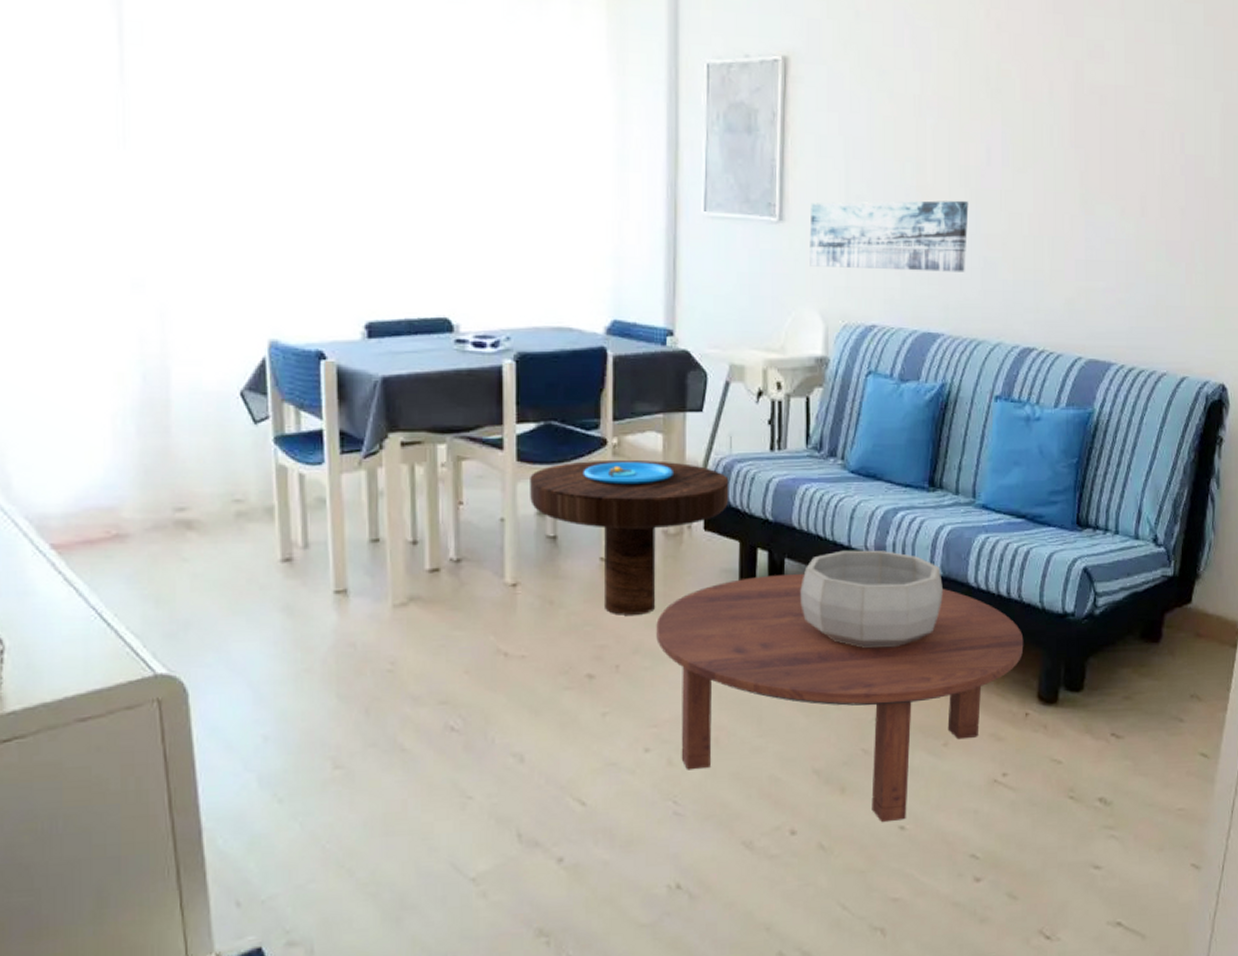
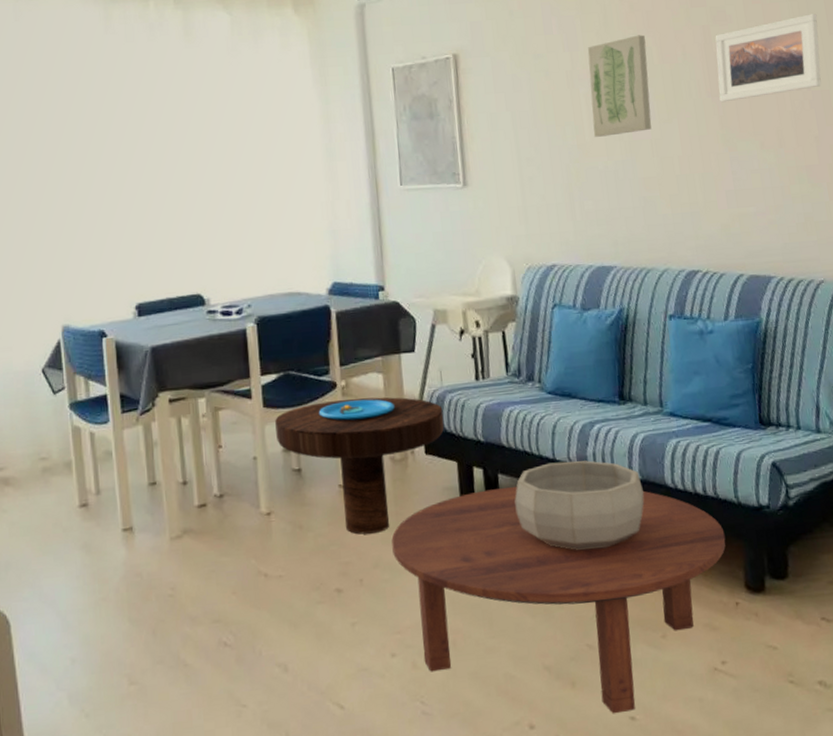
wall art: present [809,200,969,272] -> none [489,152,628,221]
wall art: none [936,61,1009,180] -> present [587,35,652,137]
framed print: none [1083,63,1204,156] -> present [715,14,822,103]

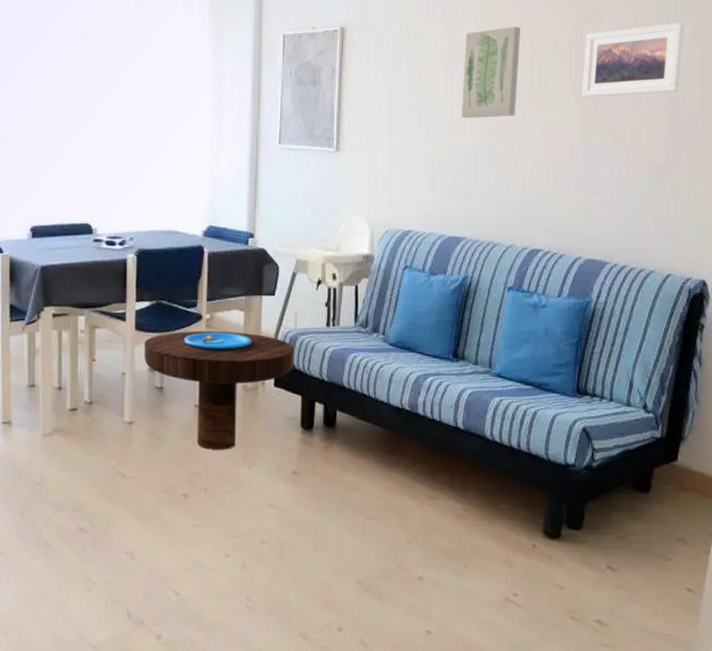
coffee table: present [391,486,726,714] -> none [236,423,532,627]
decorative bowl: present [514,460,644,550] -> none [348,406,464,486]

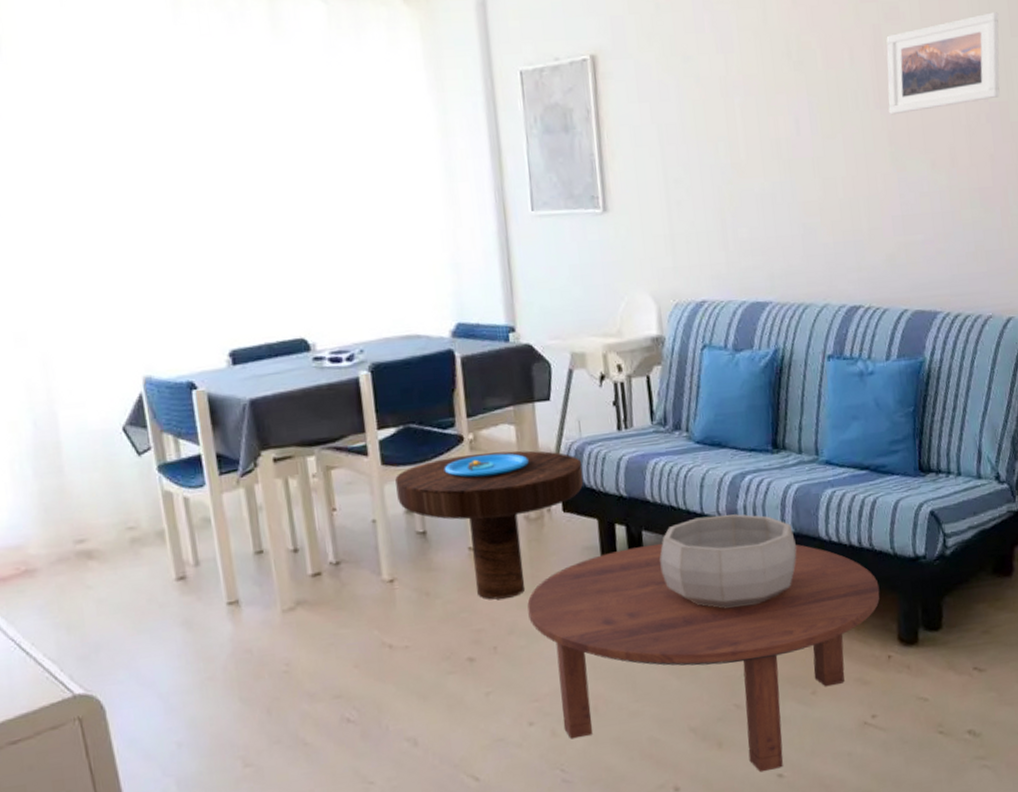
coffee table: none [236,423,532,627] -> present [527,543,880,773]
decorative bowl: none [348,406,464,486] -> present [660,514,797,609]
wall art: present [461,26,520,118] -> none [744,34,814,155]

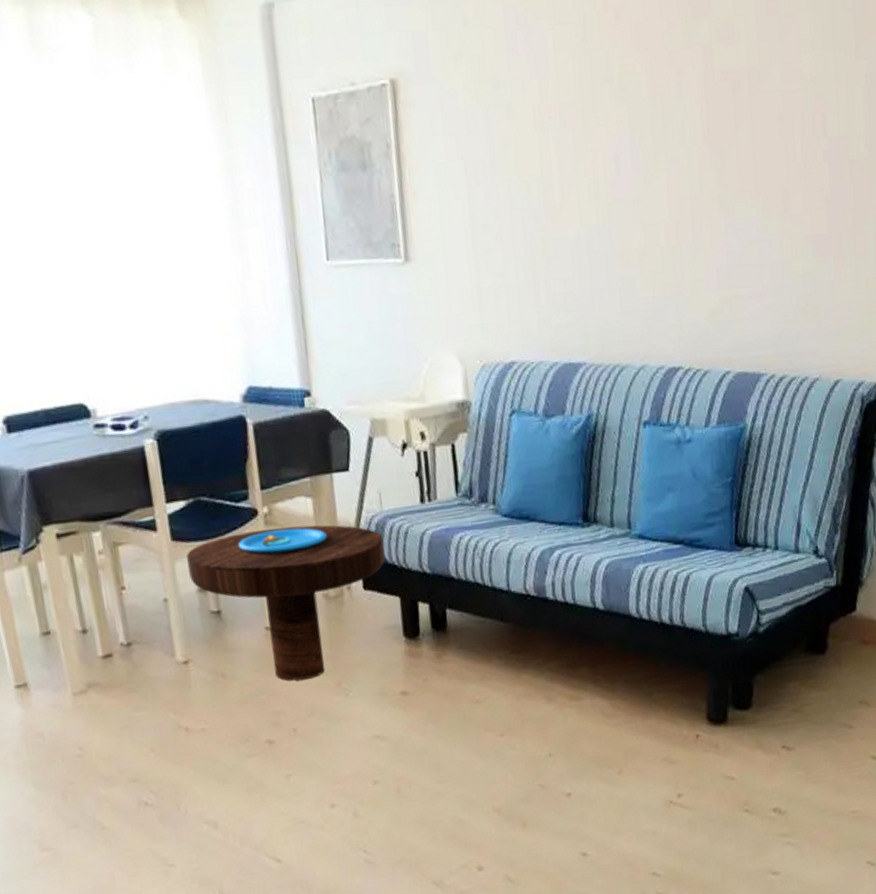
coffee table: present [527,543,880,773] -> none [327,621,690,852]
decorative bowl: present [660,514,797,609] -> none [464,591,606,688]
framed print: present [886,12,1000,115] -> none [717,30,844,152]

